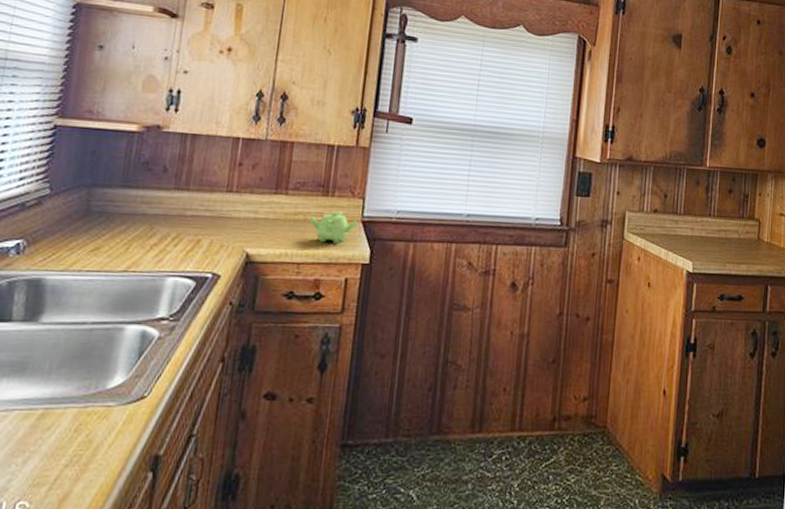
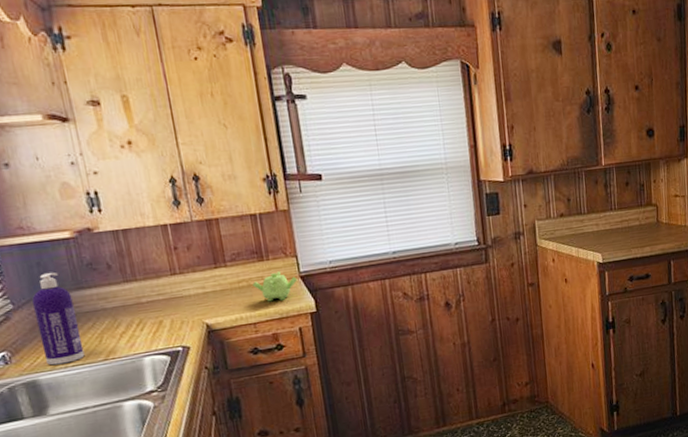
spray bottle: none [61,163,116,267] -> present [32,272,85,366]

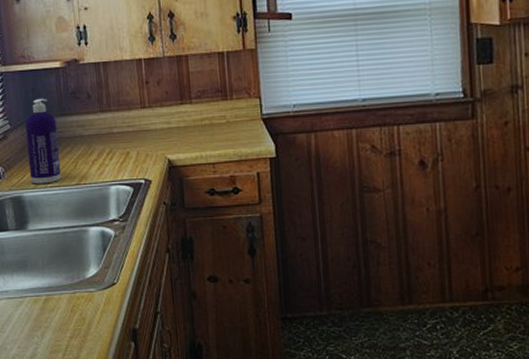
teapot: present [252,271,298,302] -> none [215,112,260,143]

